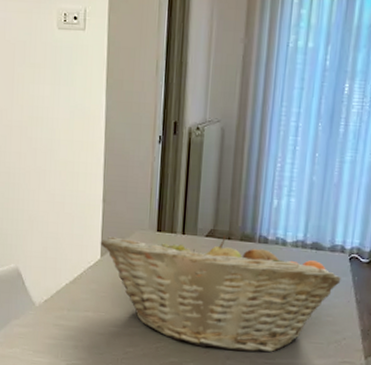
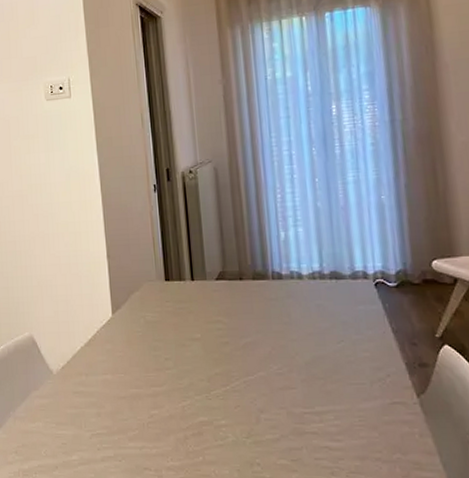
fruit basket: present [100,234,341,352] -> none [109,275,371,402]

